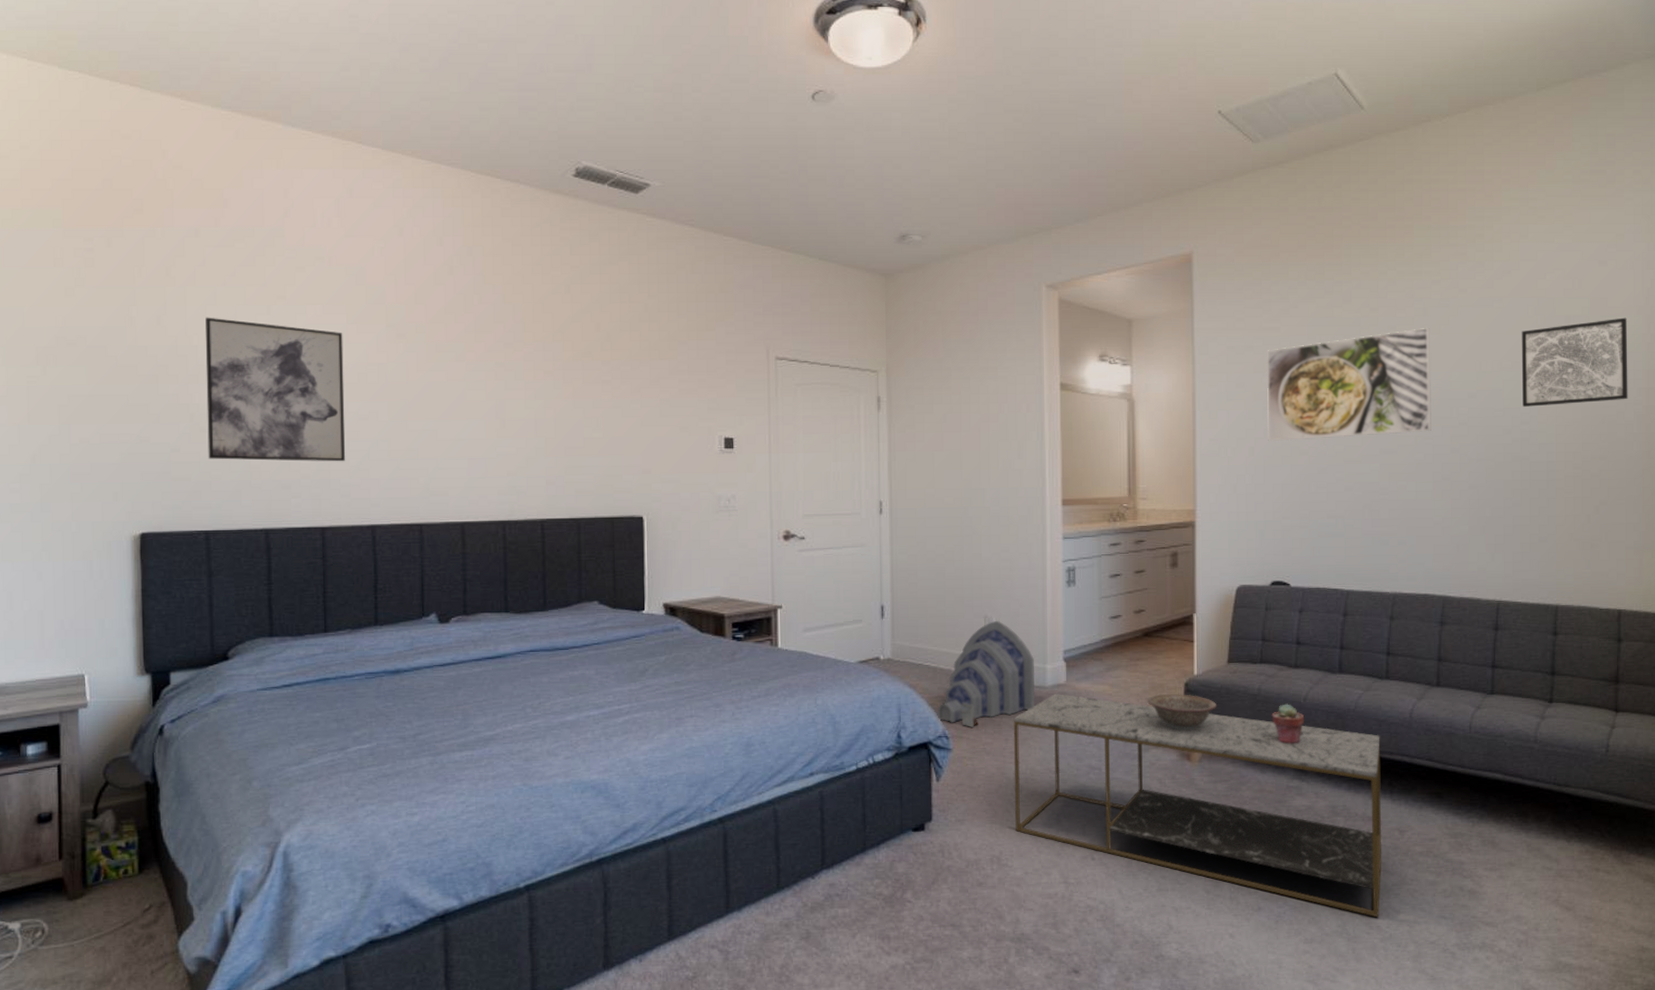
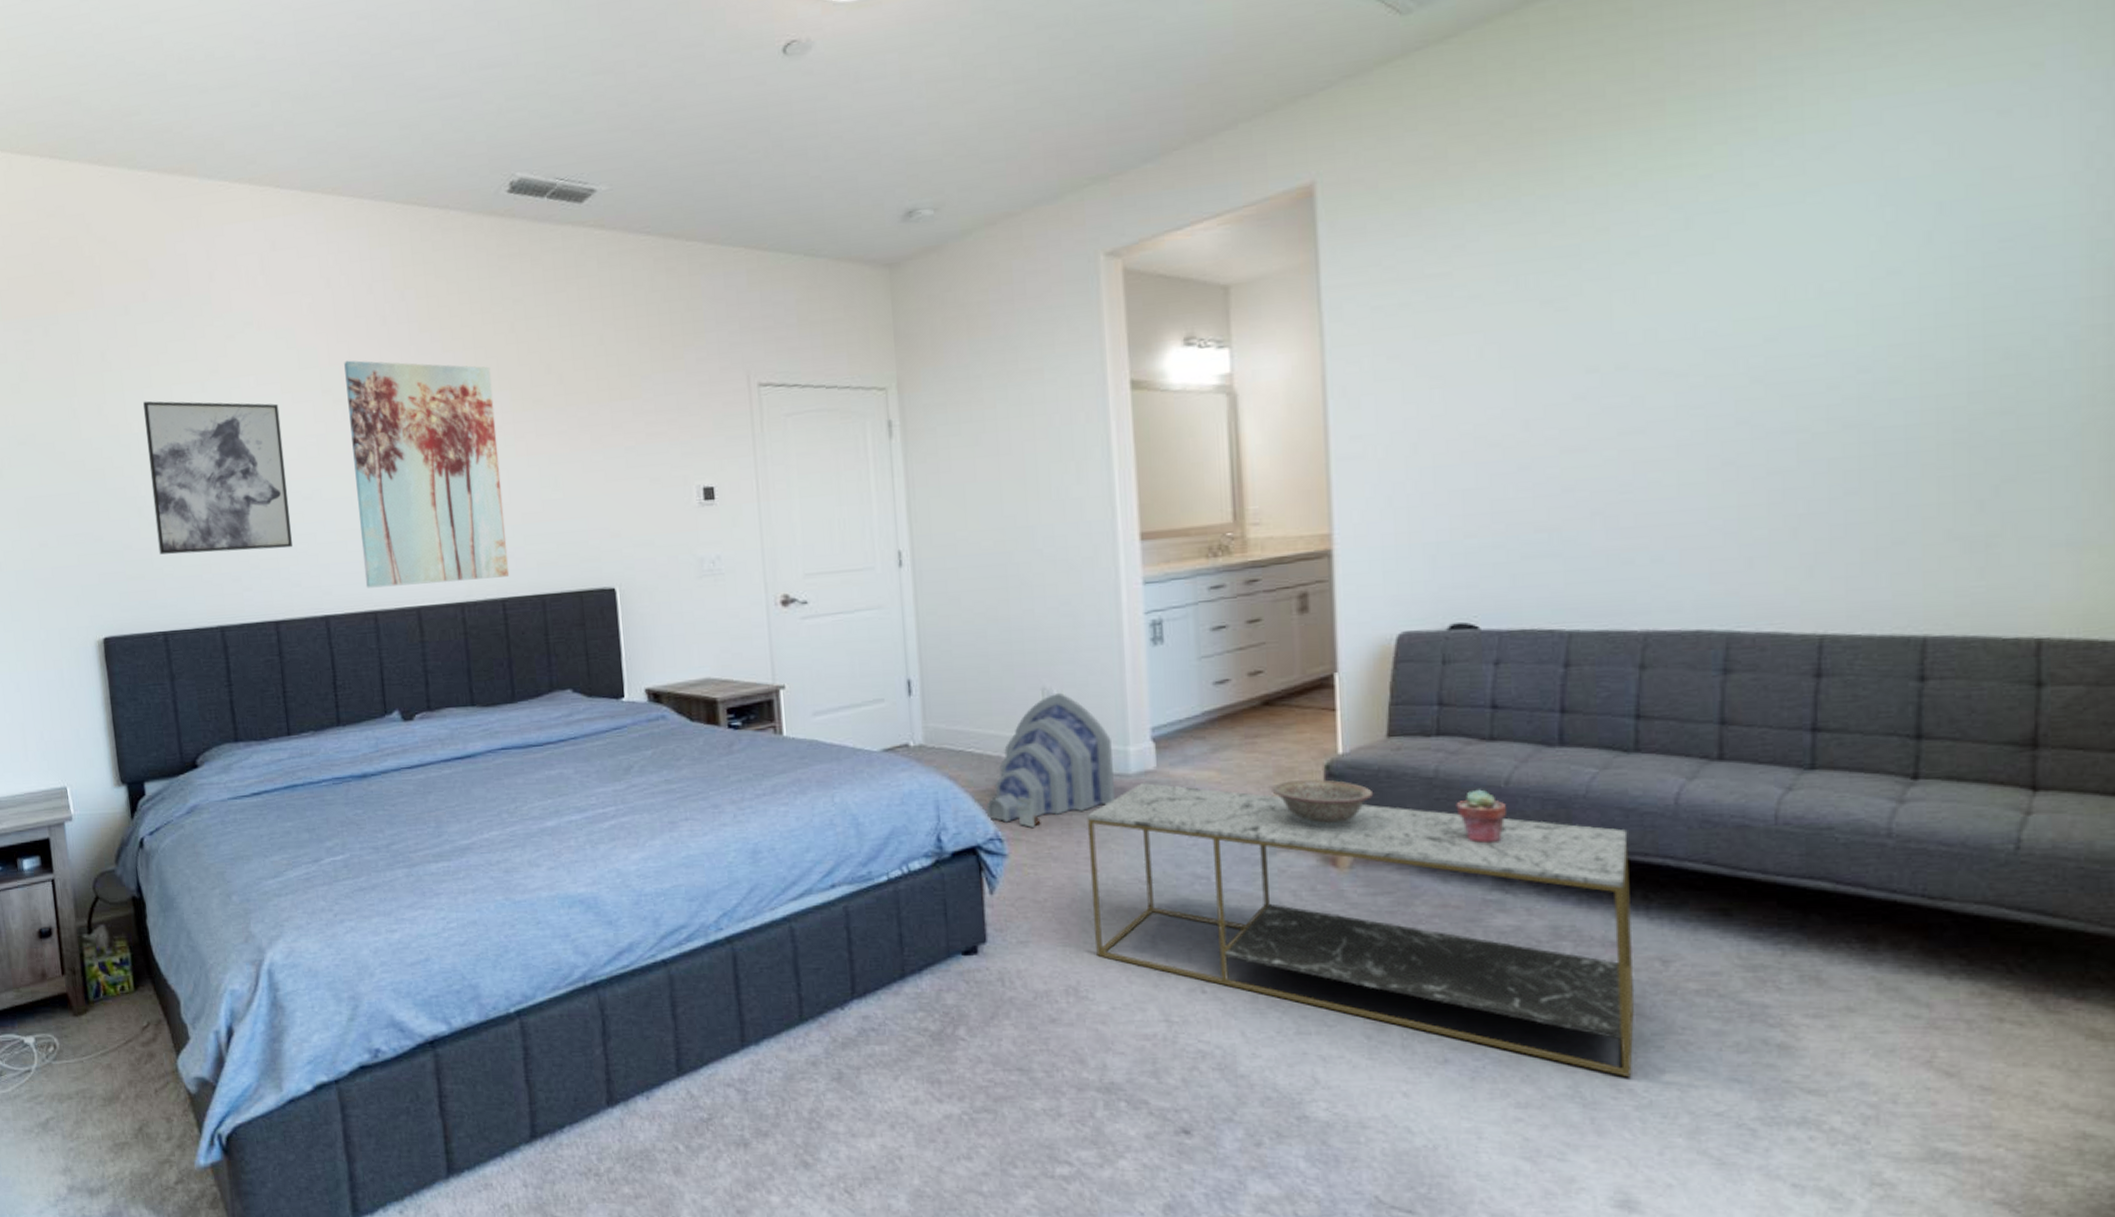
wall art: none [410,301,550,503] -> present [344,360,510,588]
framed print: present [1266,328,1431,441] -> none [1432,246,1702,432]
wall art: present [1521,317,1628,407] -> none [1856,192,2053,347]

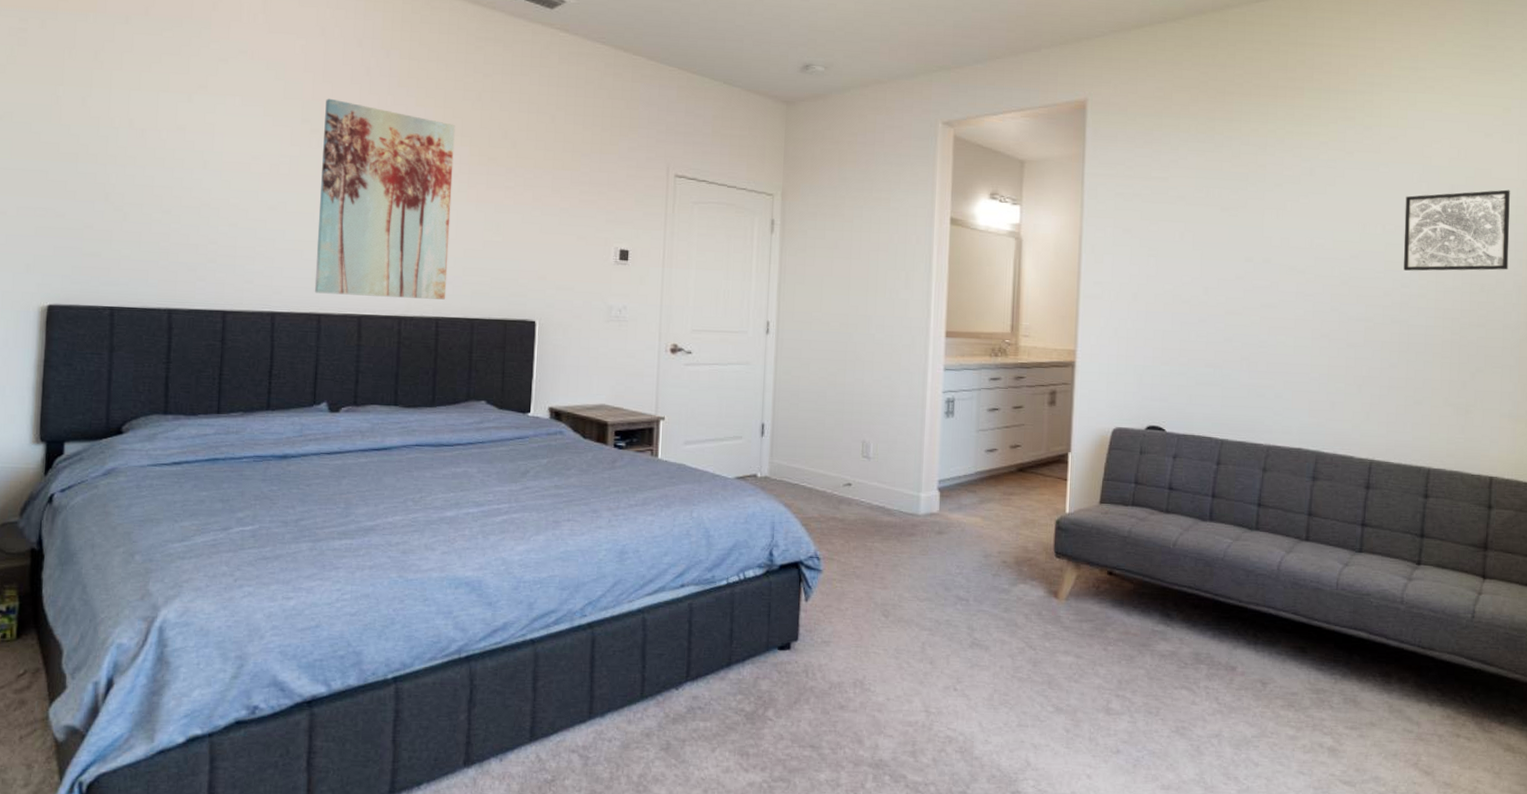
wall art: present [143,401,293,555] -> none [119,101,259,249]
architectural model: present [987,692,1115,827] -> none [811,446,909,550]
coffee table: present [1086,783,1634,1078] -> none [880,522,1247,769]
decorative bowl: present [1271,779,1374,828] -> none [1018,530,1087,568]
potted succulent: present [1456,789,1507,844] -> none [1140,548,1173,589]
wall art: none [1856,192,2053,347] -> present [1404,189,1510,271]

